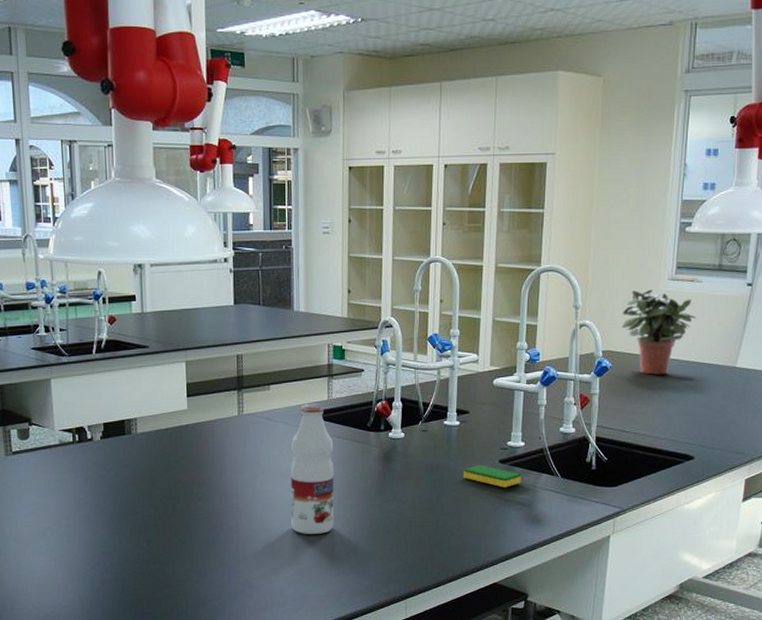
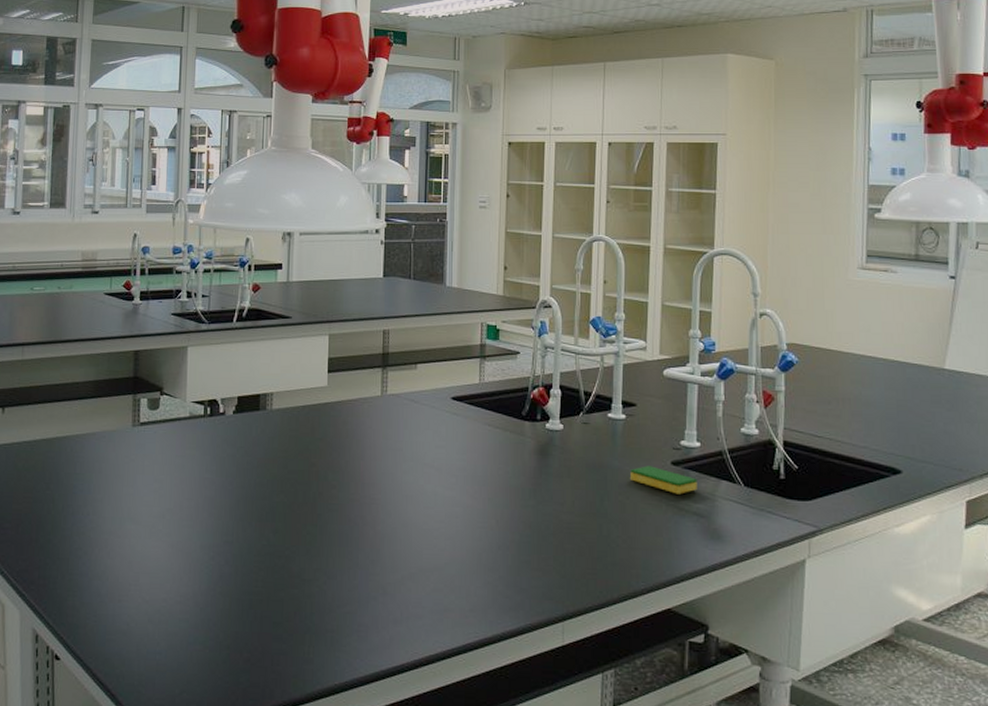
beverage bottle: present [290,404,335,534] -> none [434,387,484,536]
potted plant: present [621,289,697,375] -> none [807,278,894,373]

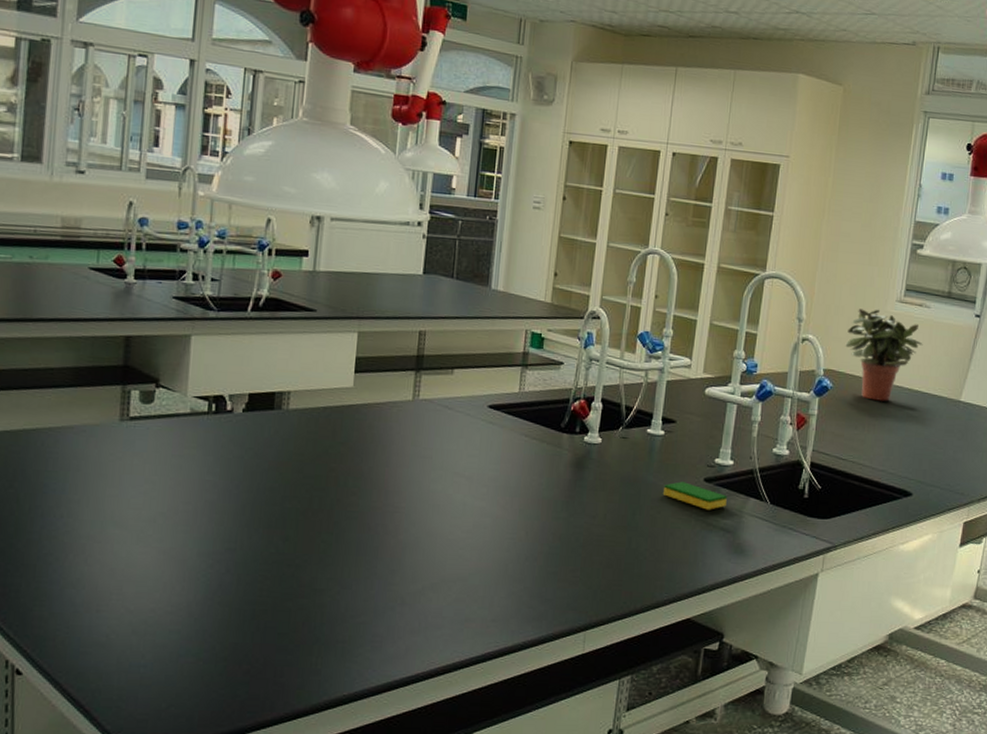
potted plant: none [807,278,894,373] -> present [845,308,923,402]

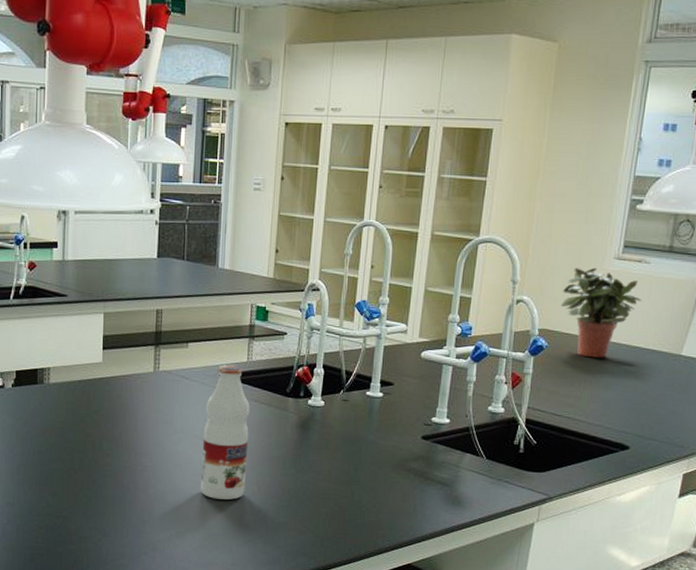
beverage bottle: none [460,395,520,546] -> present [201,365,250,500]
dish sponge: present [663,481,727,510] -> none [383,439,444,465]

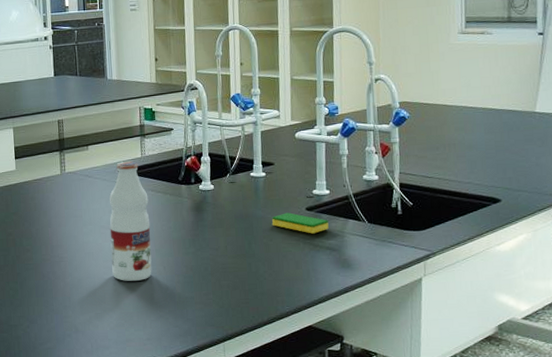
dish sponge: none [383,439,444,465] -> present [272,212,329,234]
potted plant: present [560,267,642,358] -> none [416,43,490,123]

